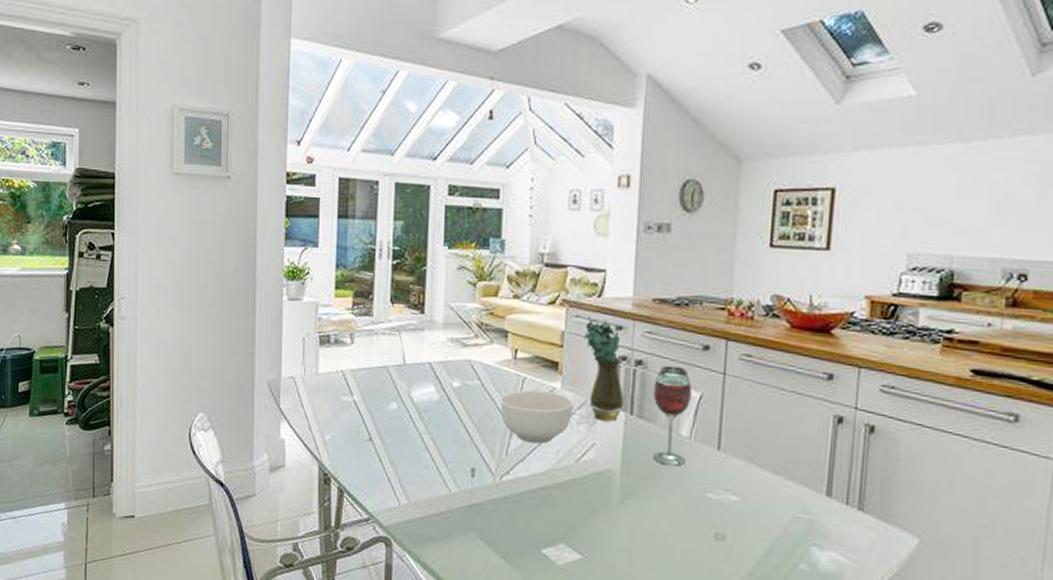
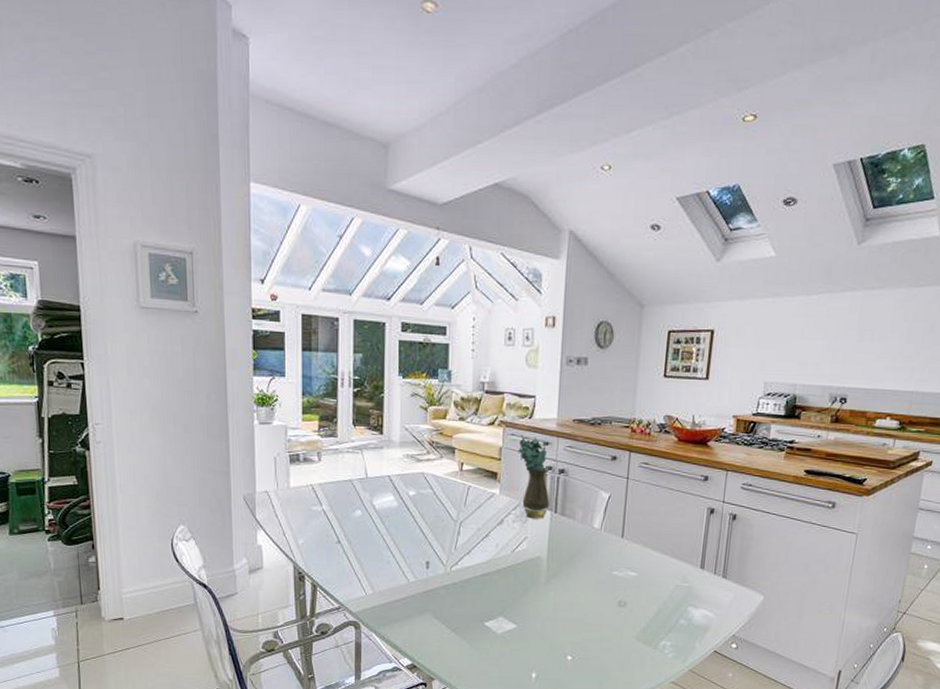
bowl: present [500,390,574,443] -> none [449,496,510,539]
wineglass: present [653,365,692,466] -> none [572,473,603,552]

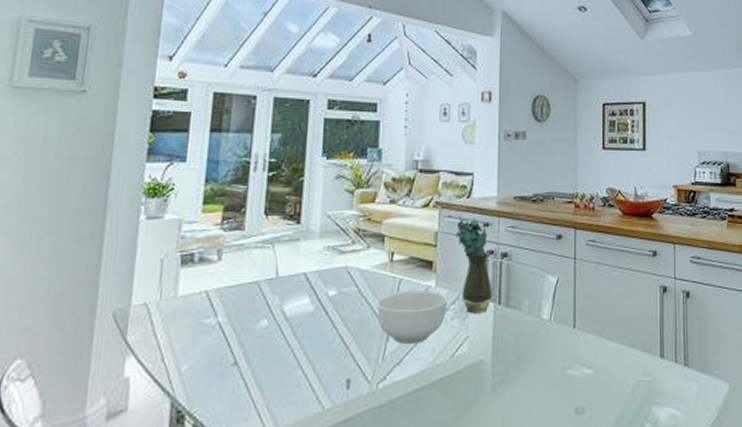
bowl: none [449,496,510,539] -> present [377,290,448,344]

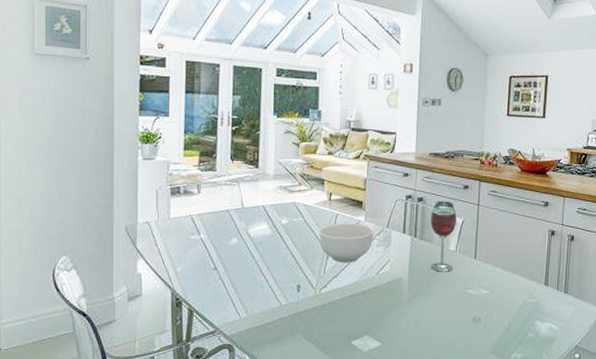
vase: present [456,216,493,314] -> none [381,167,410,243]
wineglass: none [518,255,549,349] -> present [430,201,457,272]

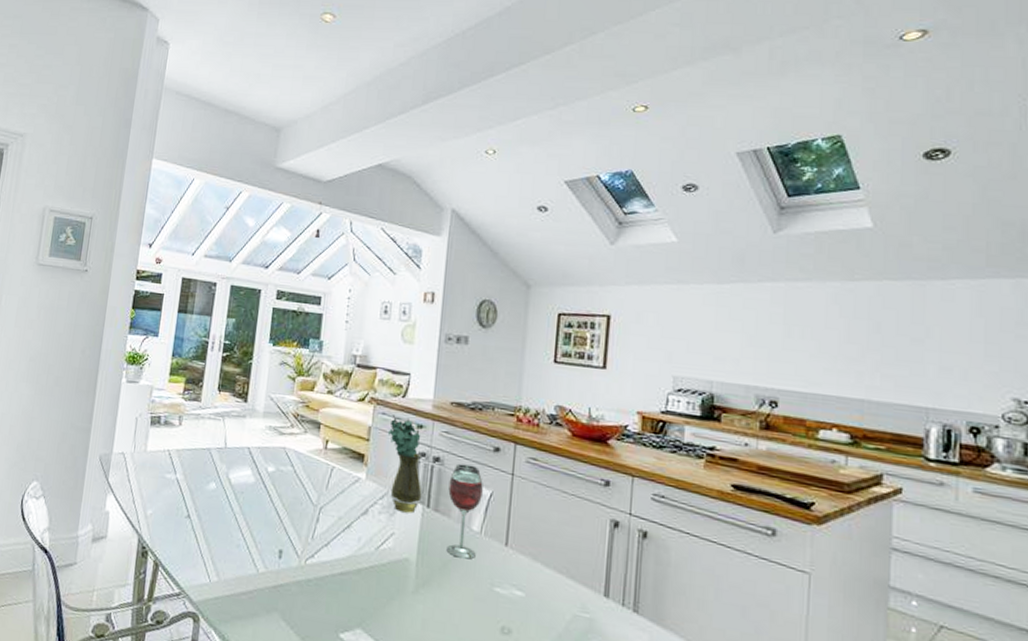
bowl: present [319,223,374,262] -> none [309,478,377,530]
vase: none [381,167,410,243] -> present [388,414,422,514]

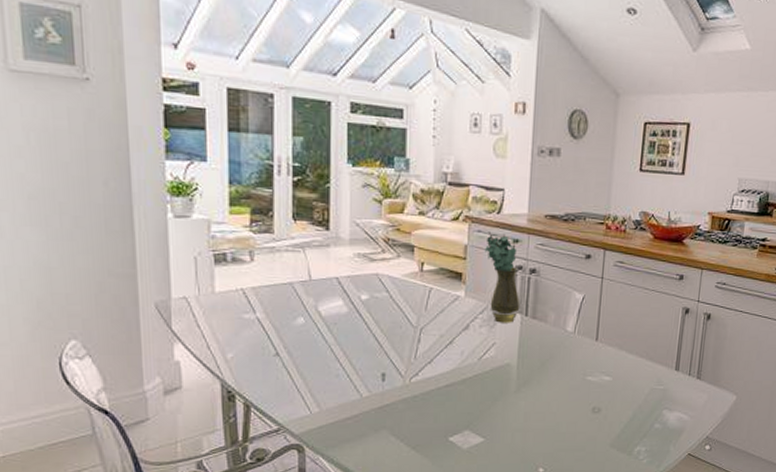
wineglass: present [446,463,483,559] -> none [544,273,576,357]

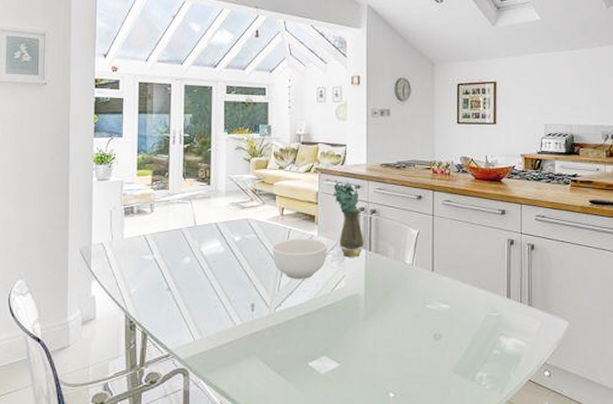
bowl: none [408,299,477,346] -> present [272,238,328,279]

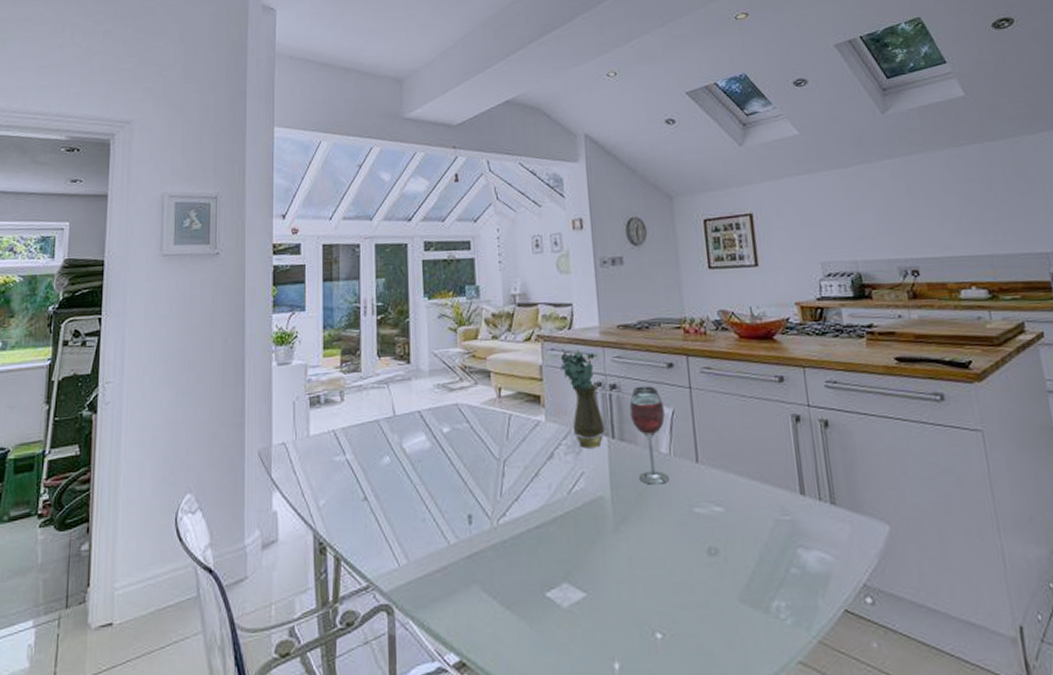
bowl: present [272,238,328,279] -> none [489,425,560,480]
wineglass: none [385,212,411,287] -> present [629,386,669,485]

